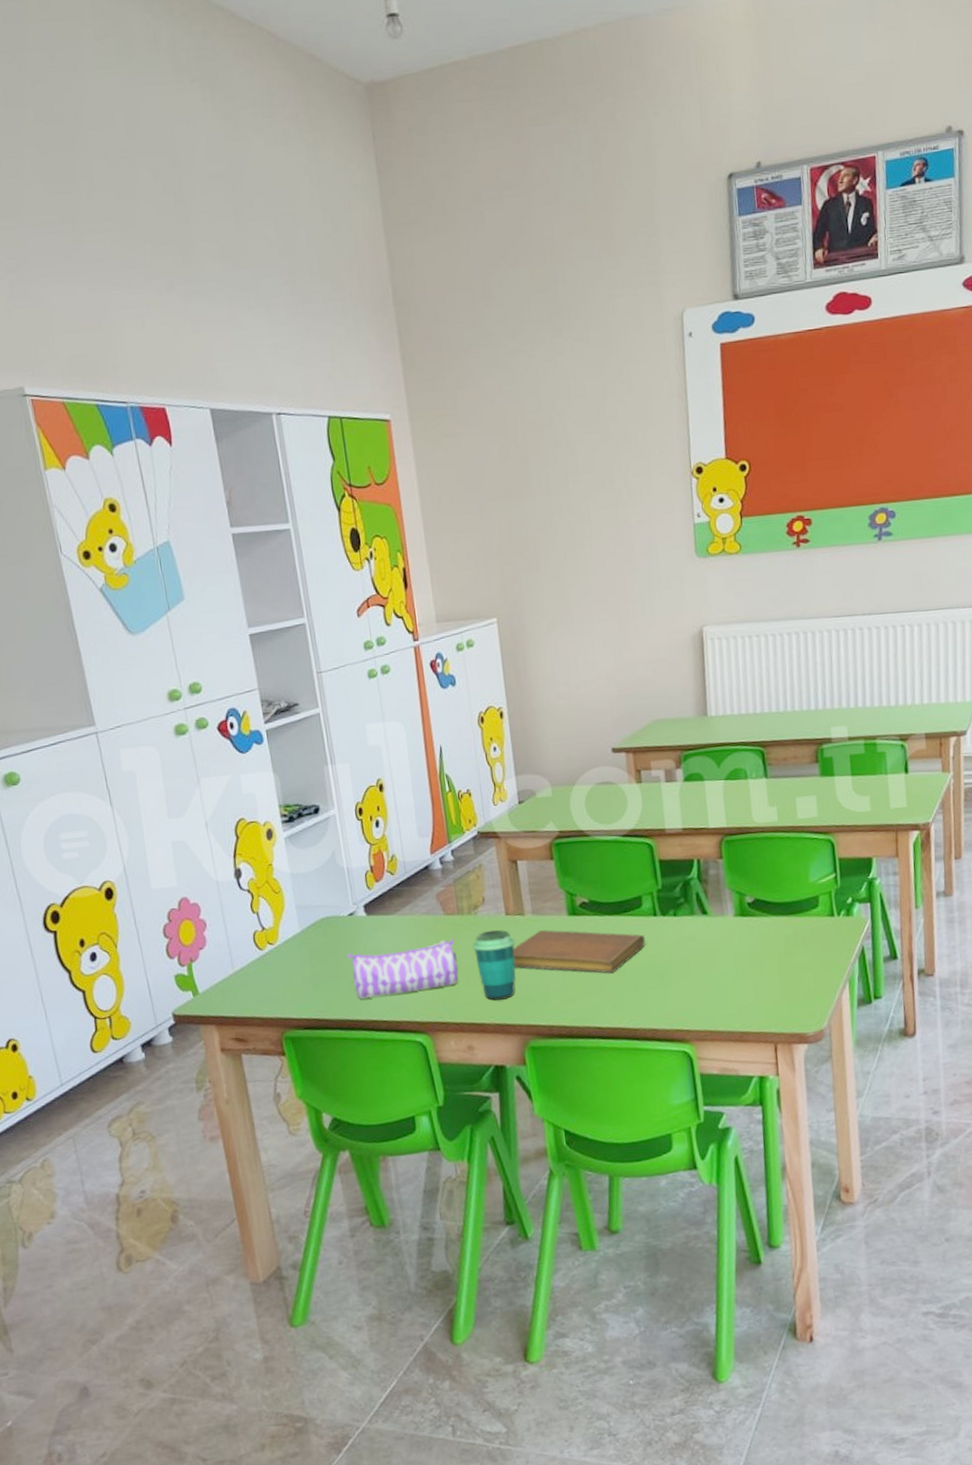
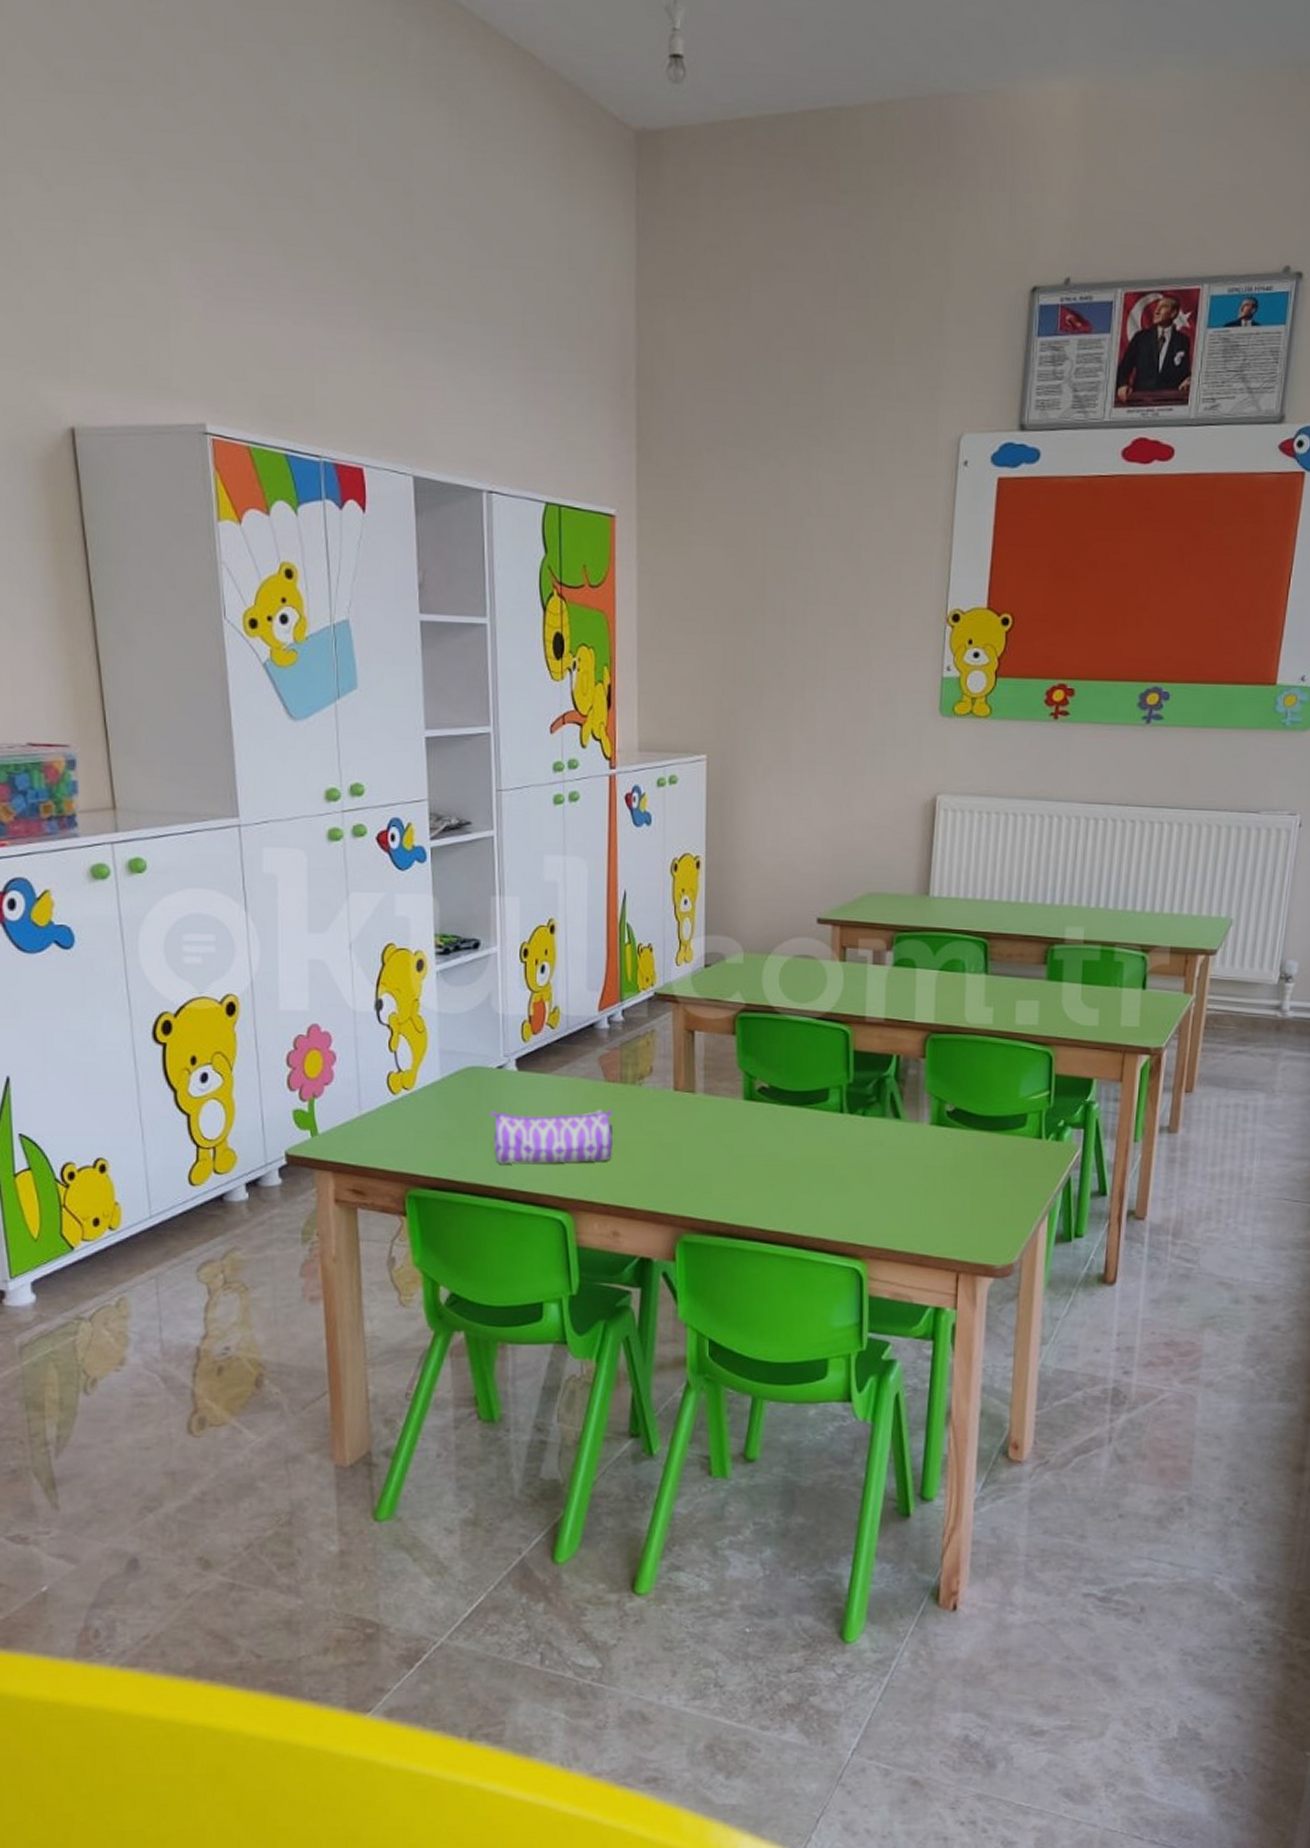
cup: present [472,929,516,1001] -> none [632,1105,681,1185]
notebook: present [512,929,645,974] -> none [676,1113,826,1171]

